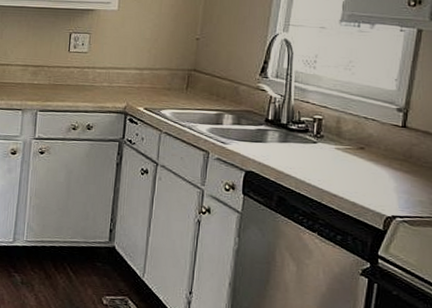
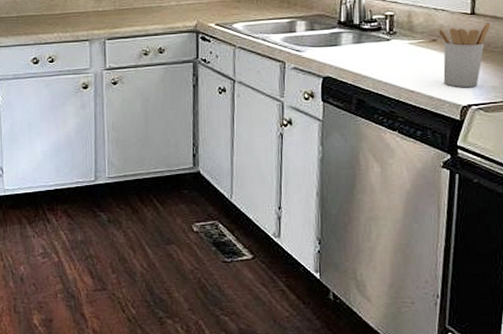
utensil holder: none [366,136,422,199] -> present [438,22,491,87]

